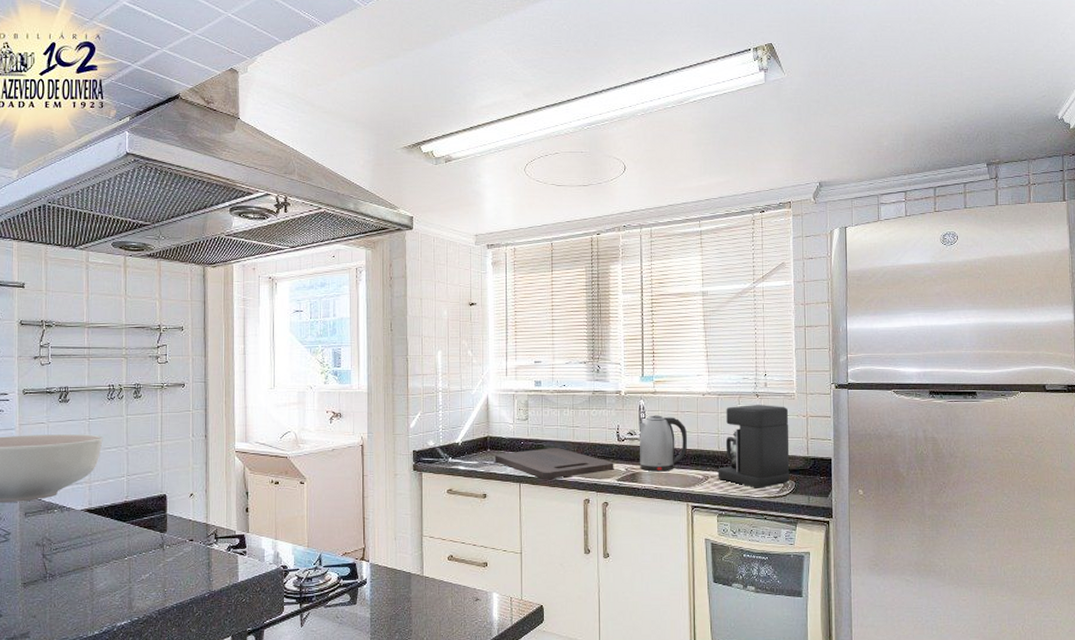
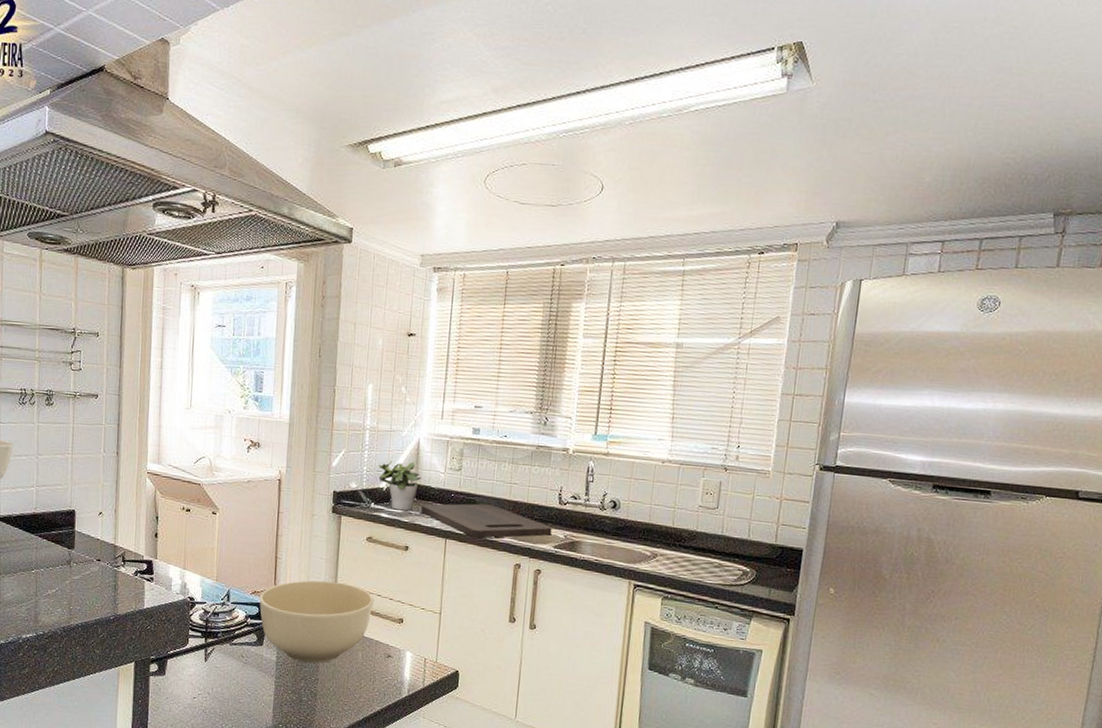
bowl: none [350,534,459,616] -> present [259,580,374,664]
potted plant: none [452,416,493,462] -> present [378,461,422,511]
kettle: present [638,415,688,472] -> none [580,479,639,544]
coffee maker: present [718,405,790,488] -> none [668,478,759,574]

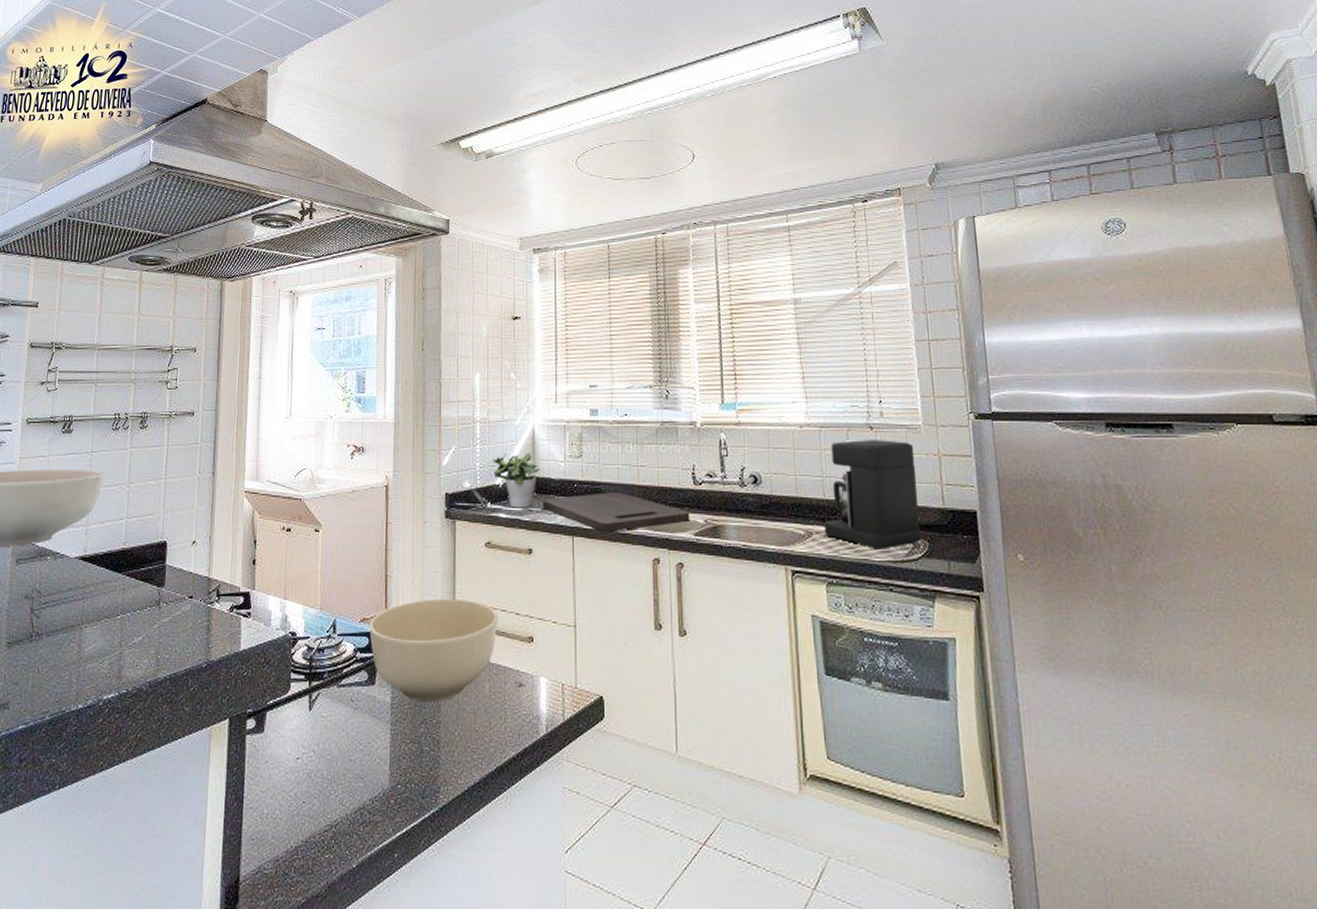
coffee maker: none [668,478,759,574] -> present [824,440,922,549]

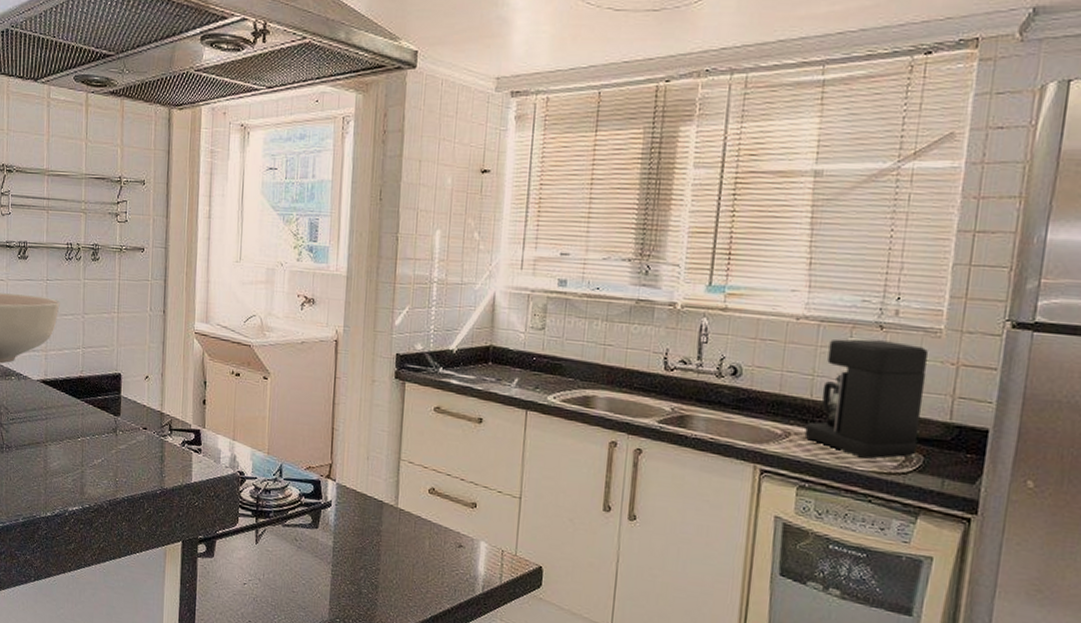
bowl: present [369,598,498,703] -> none [314,455,443,551]
potted plant: present [492,452,540,508] -> none [447,319,498,377]
cutting board: present [543,492,690,533] -> none [498,369,656,411]

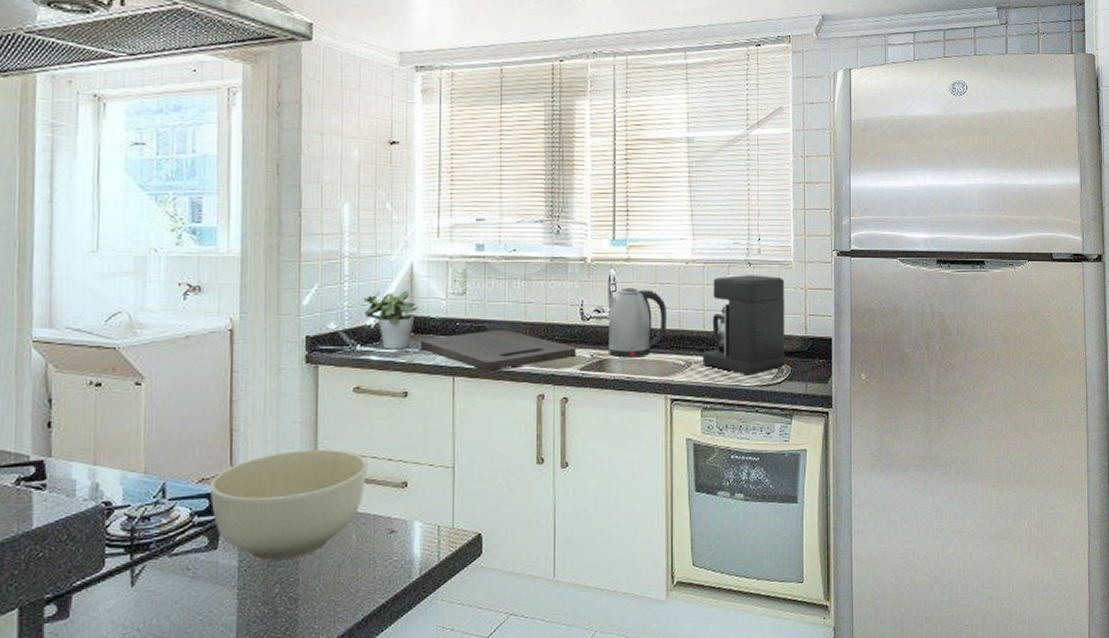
bowl: none [314,455,443,551] -> present [209,448,368,562]
potted plant: none [447,319,498,377] -> present [363,290,419,350]
cutting board: none [498,369,656,411] -> present [421,330,576,372]
kettle: none [691,340,767,419] -> present [607,287,668,358]

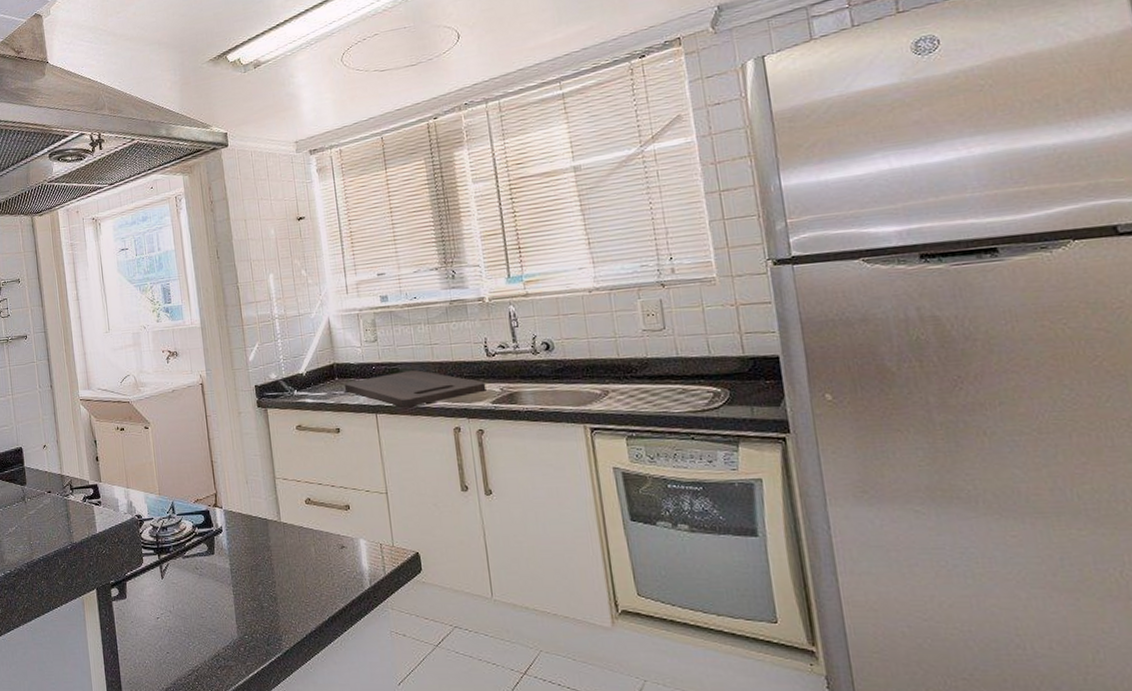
bowl: present [209,448,368,562] -> none [202,476,316,567]
potted plant: present [363,290,419,350] -> none [294,341,339,393]
kettle: present [607,287,668,358] -> none [510,321,576,390]
coffee maker: present [702,275,786,375] -> none [620,295,722,401]

